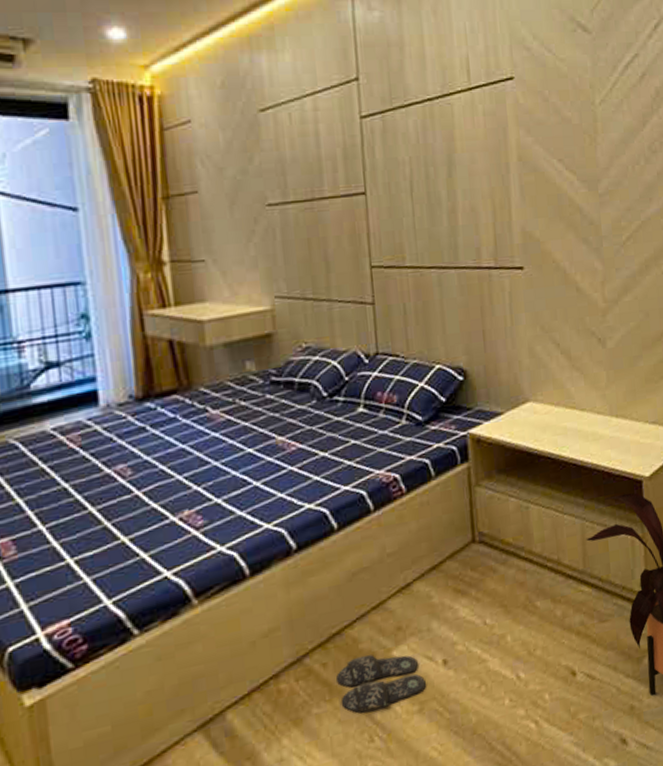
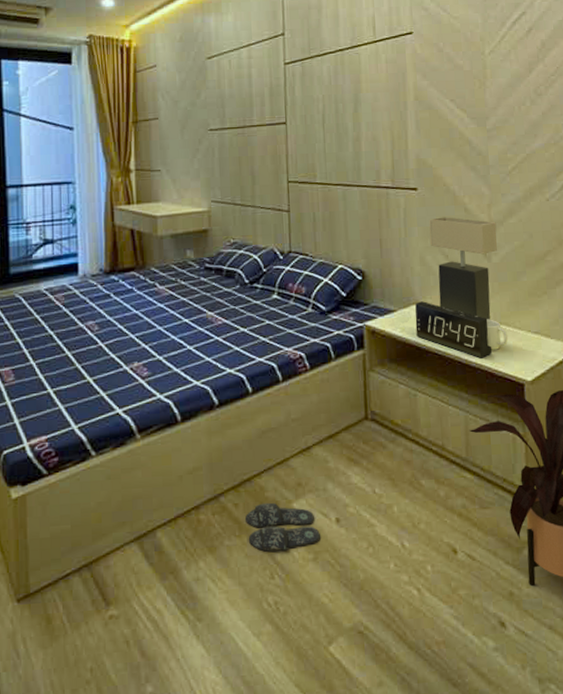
alarm clock: none [524,399,609,458] -> present [415,301,493,359]
table lamp: none [537,298,612,414] -> present [429,217,497,320]
mug: none [602,412,626,447] -> present [486,319,509,350]

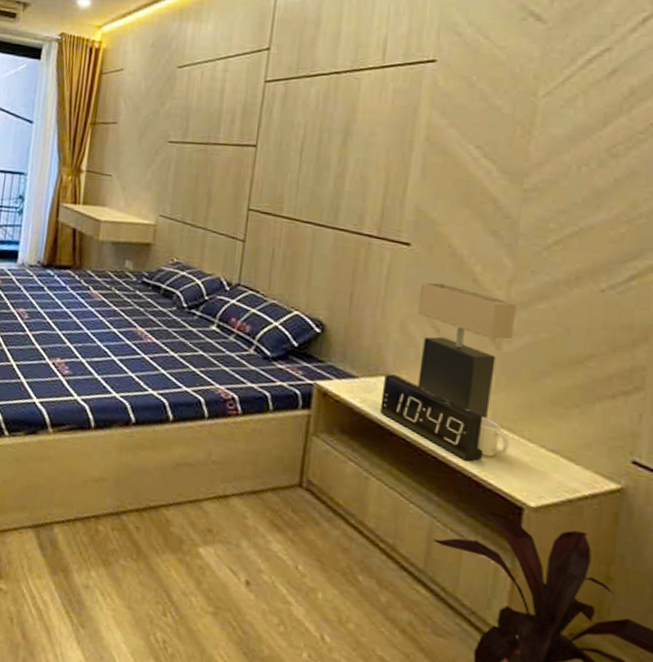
slippers: present [246,502,320,553] -> none [145,535,225,598]

